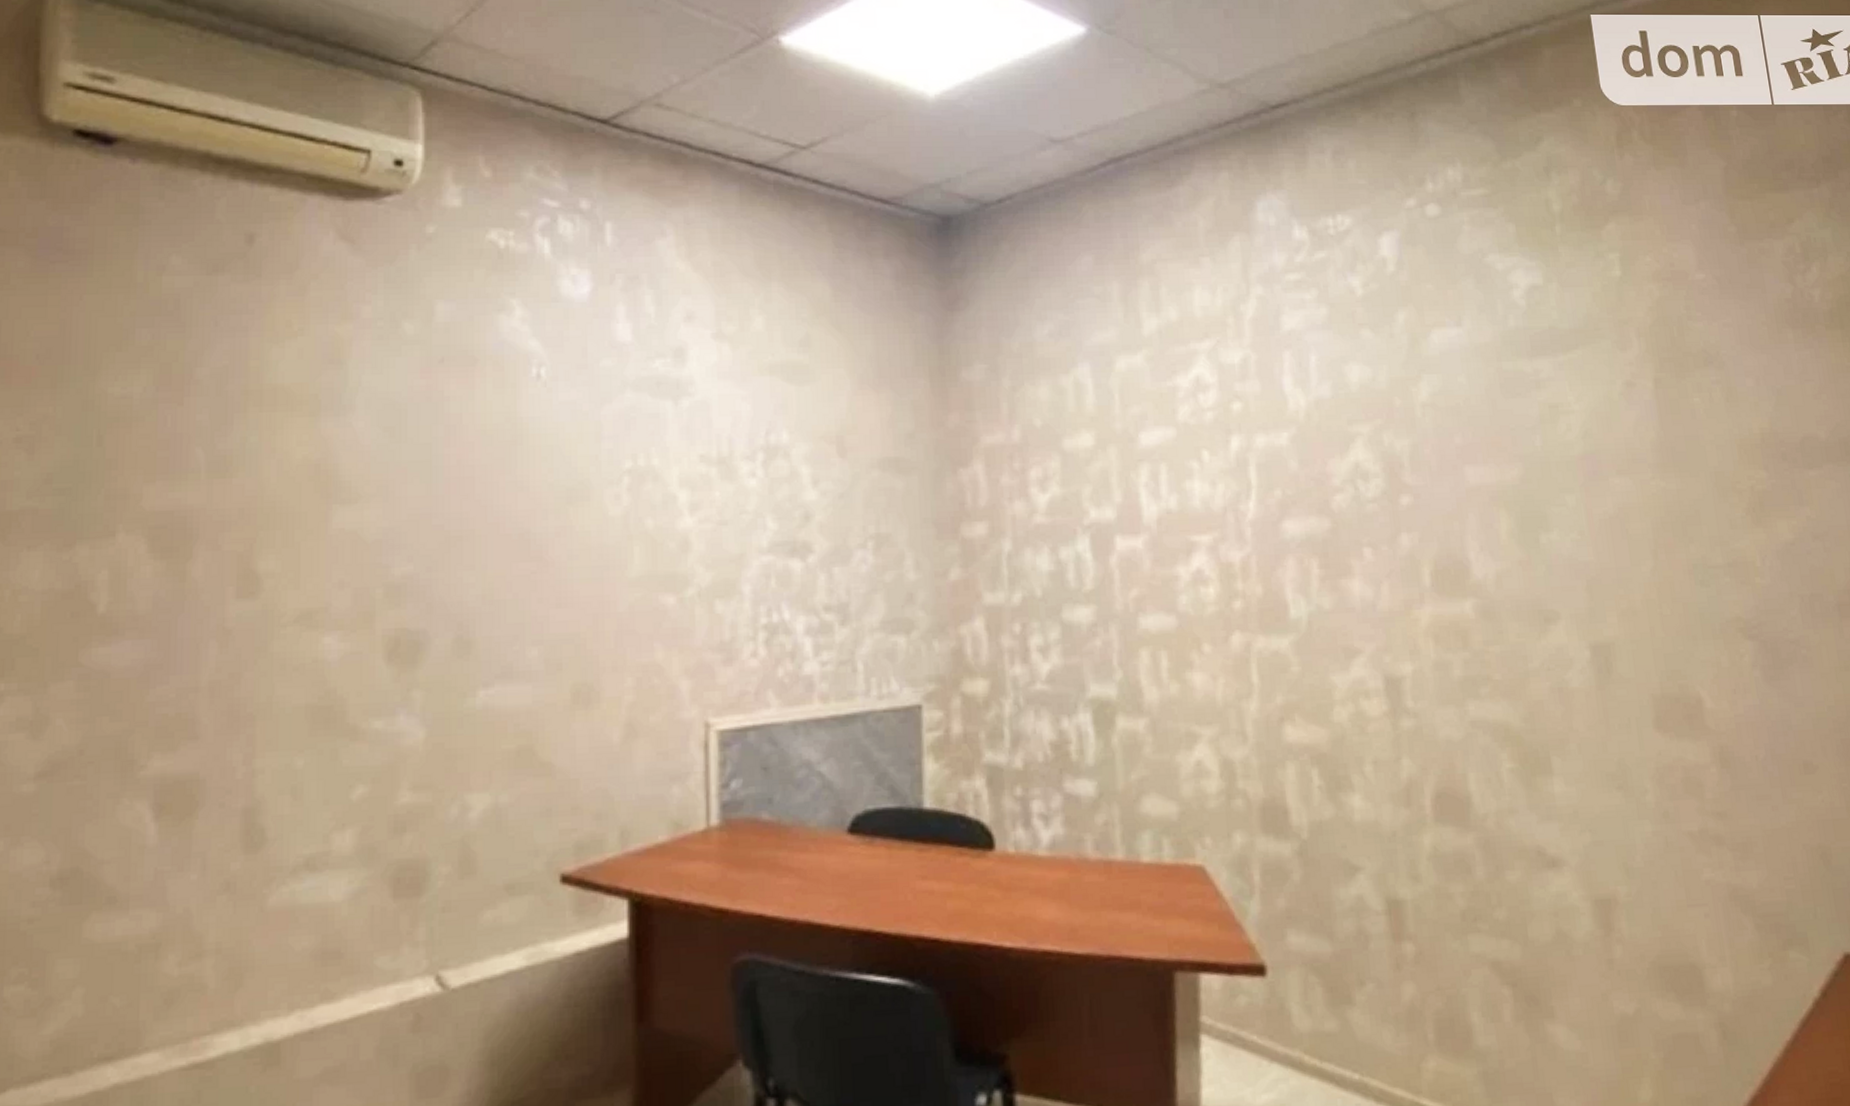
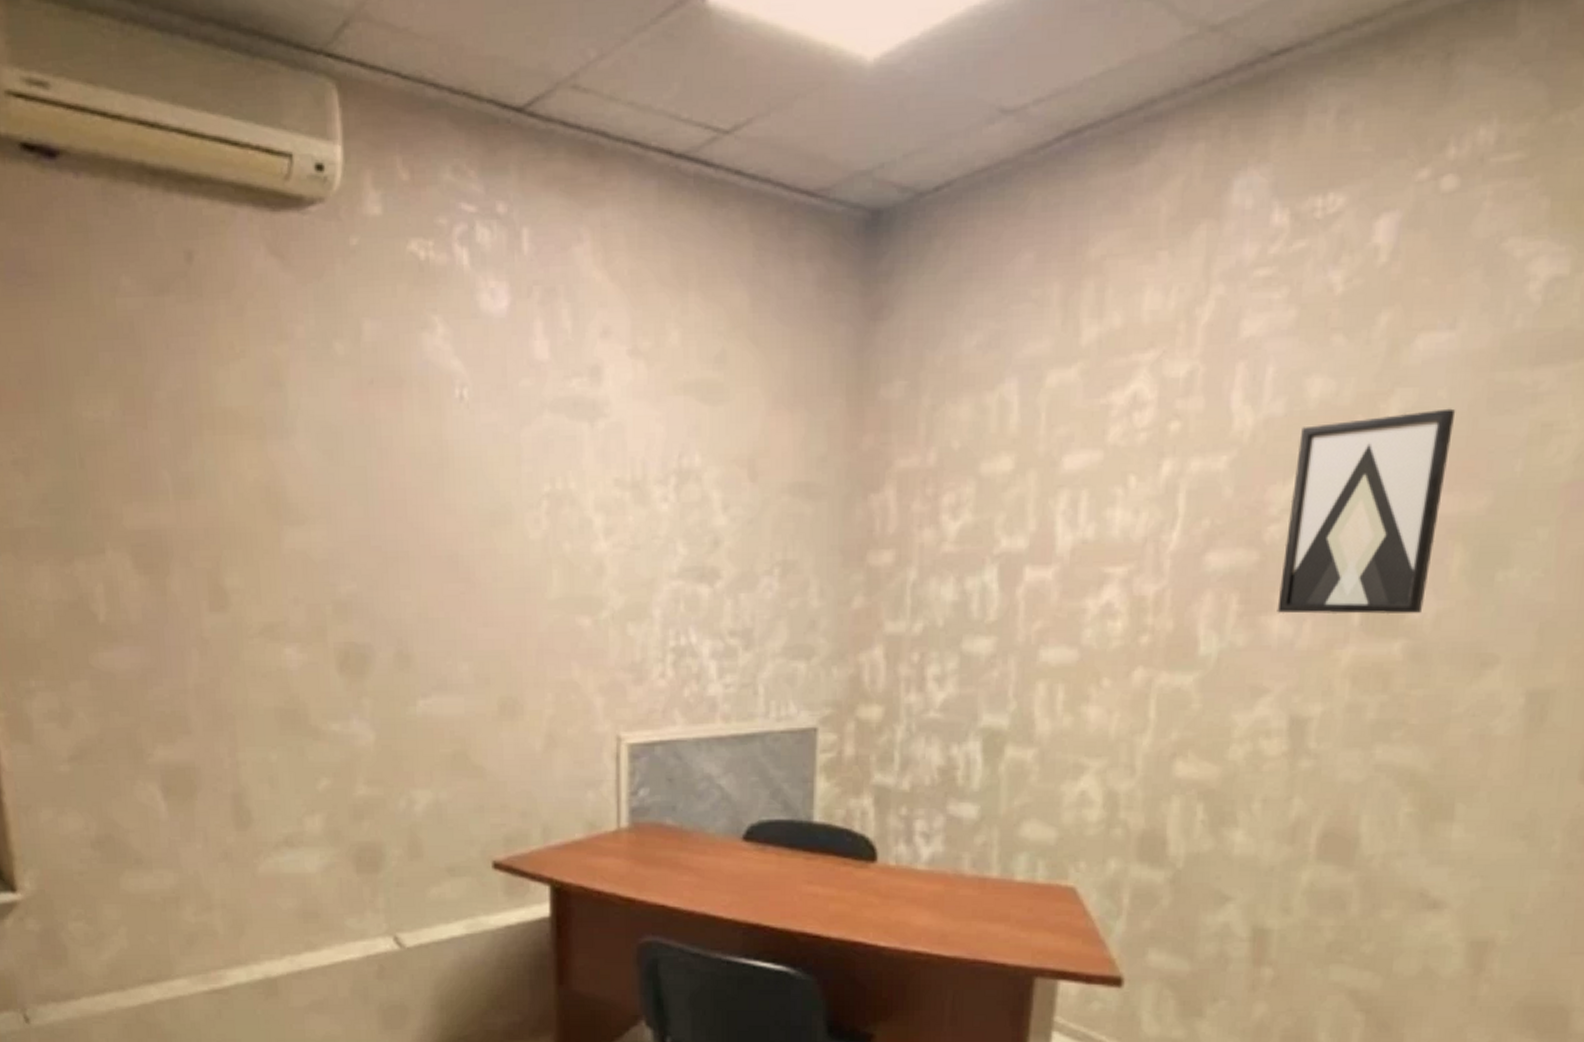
wall art: none [1348,392,1484,577] -> present [1277,408,1456,615]

